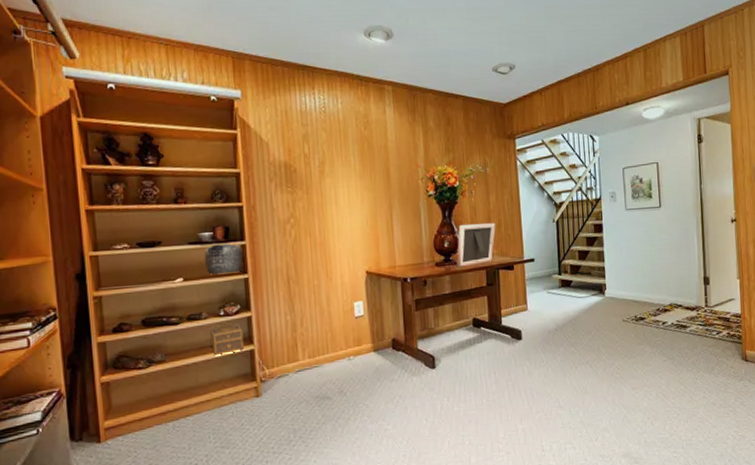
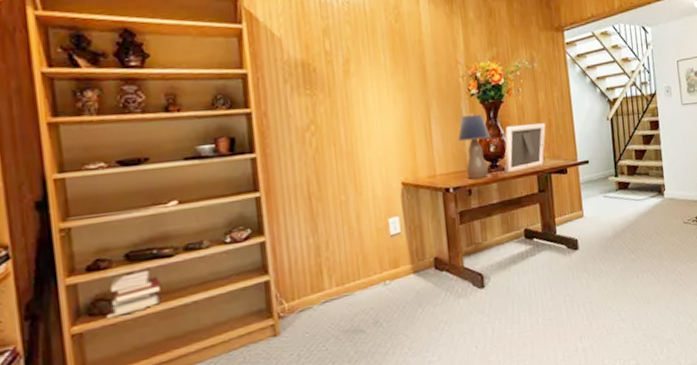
books: none [127,335,170,371] -> present [107,270,162,318]
decorative jar: present [205,243,243,275] -> none [205,156,254,196]
decorative box: present [210,322,244,355] -> none [214,250,257,290]
table lamp: none [415,212,445,271] -> present [457,114,491,179]

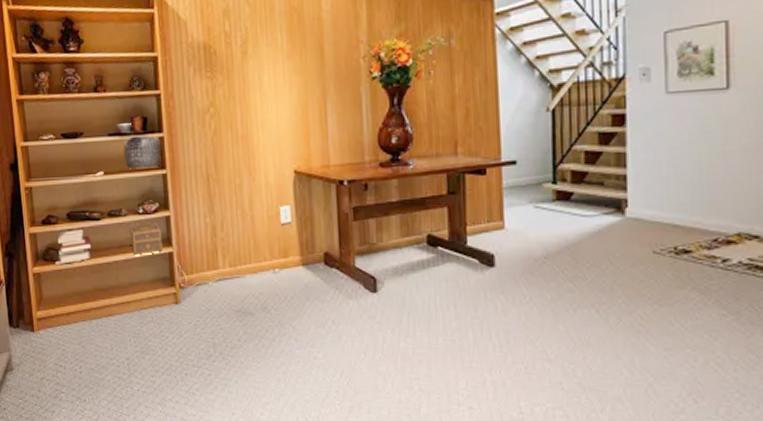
decorative jar: none [205,156,254,196] -> present [124,135,162,169]
decorative box: none [214,250,257,290] -> present [130,222,163,255]
table lamp: present [457,114,491,179] -> none [355,99,392,173]
picture frame: present [504,122,546,175] -> none [407,111,461,171]

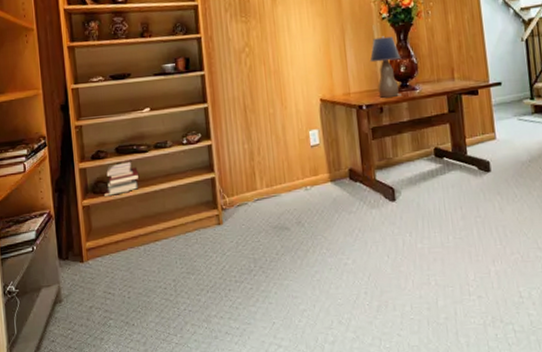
decorative jar: present [124,135,162,169] -> none [168,73,203,105]
decorative box: present [130,222,163,255] -> none [175,151,206,182]
table lamp: none [355,99,392,173] -> present [369,36,402,98]

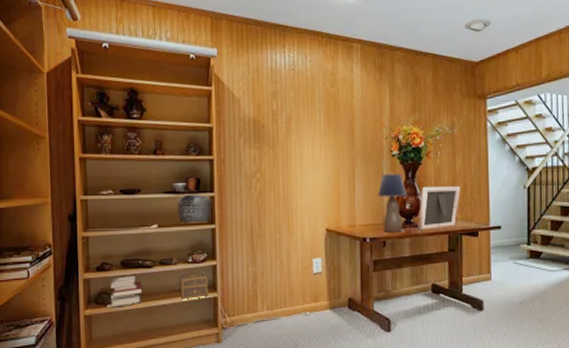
decorative jar: none [168,73,203,105] -> present [178,193,211,223]
decorative box: none [175,151,206,182] -> present [179,270,208,299]
picture frame: none [414,44,456,94] -> present [418,185,460,232]

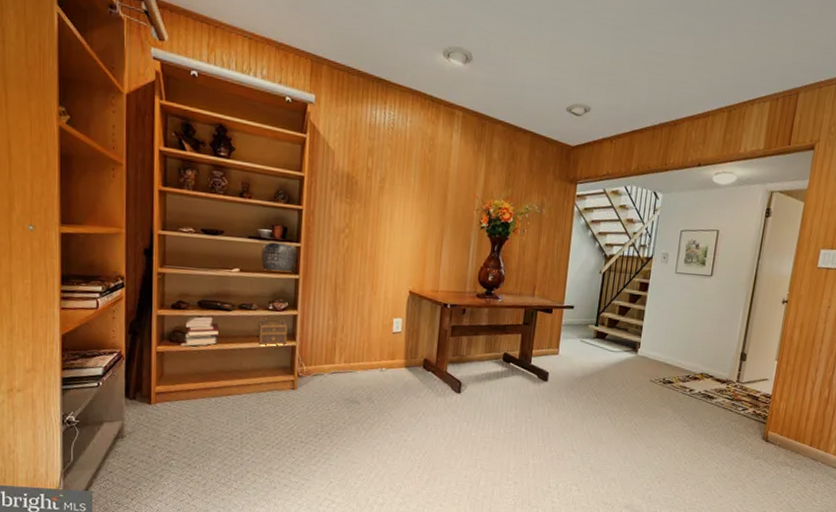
table lamp: present [377,173,407,232] -> none [462,244,491,302]
picture frame: present [418,185,460,232] -> none [497,260,542,303]

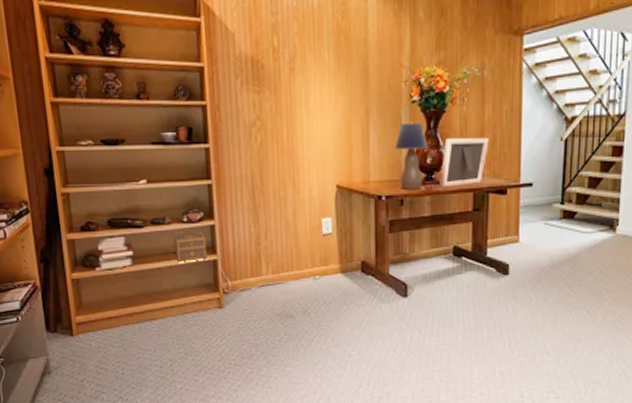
decorative jar: present [261,240,297,272] -> none [168,144,207,179]
table lamp: none [462,244,491,302] -> present [394,122,428,189]
picture frame: none [497,260,542,303] -> present [440,137,489,189]

